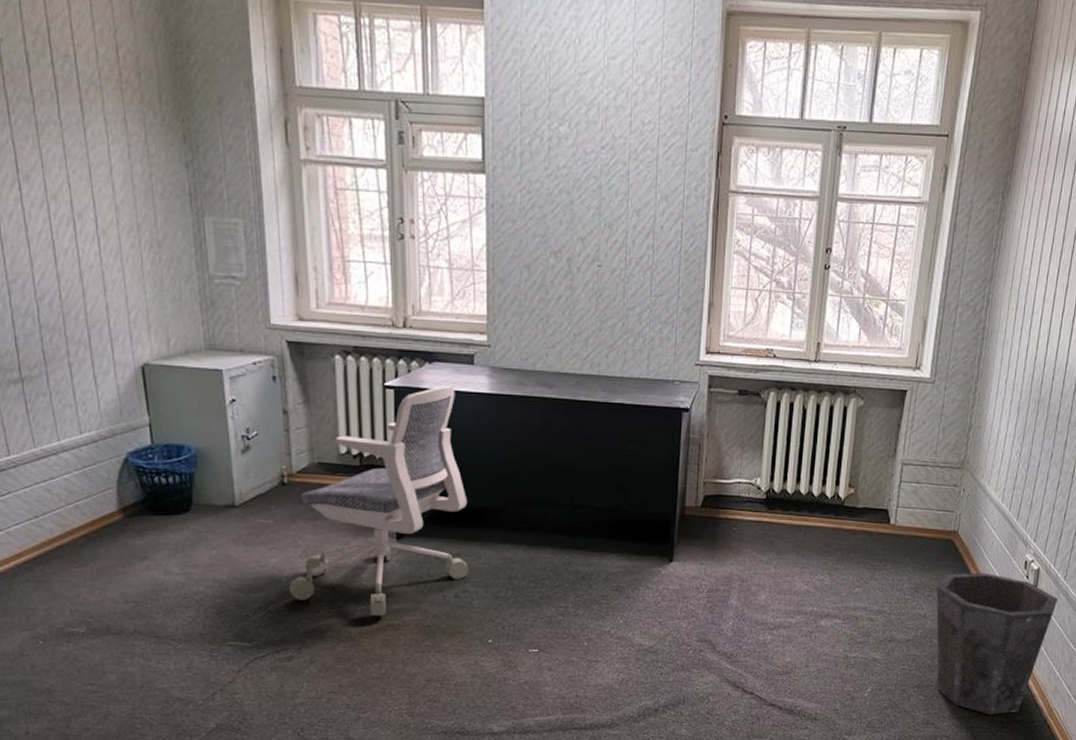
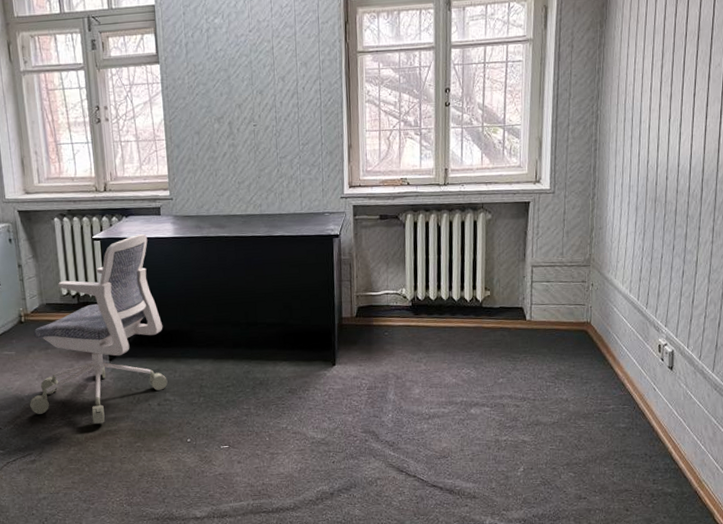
waste bin: present [936,573,1059,715] -> none [576,358,696,489]

